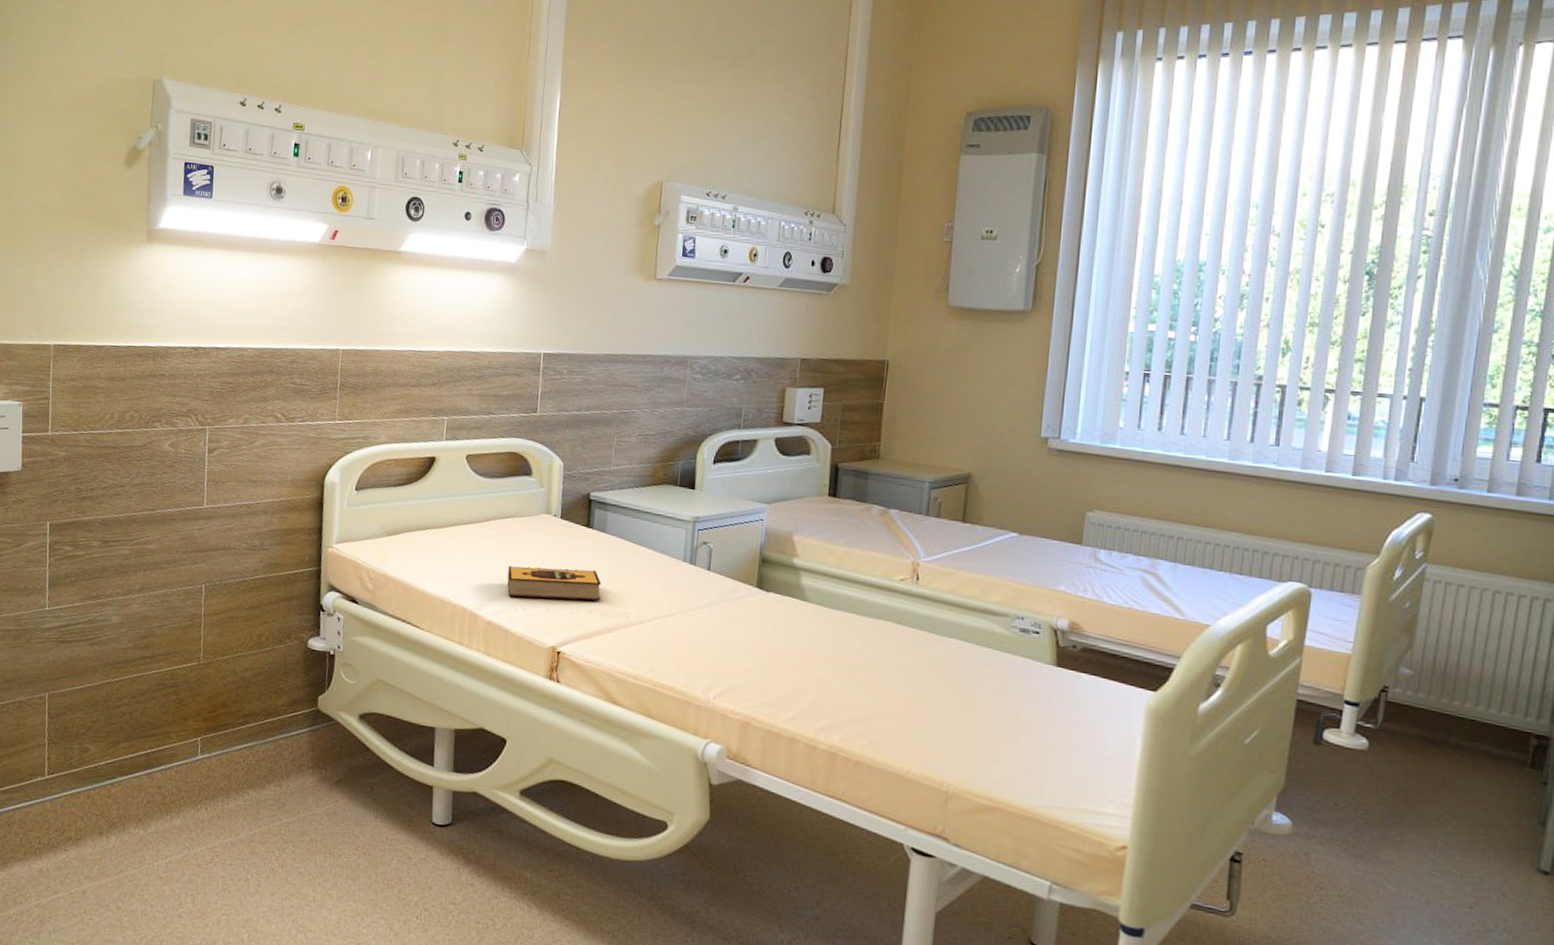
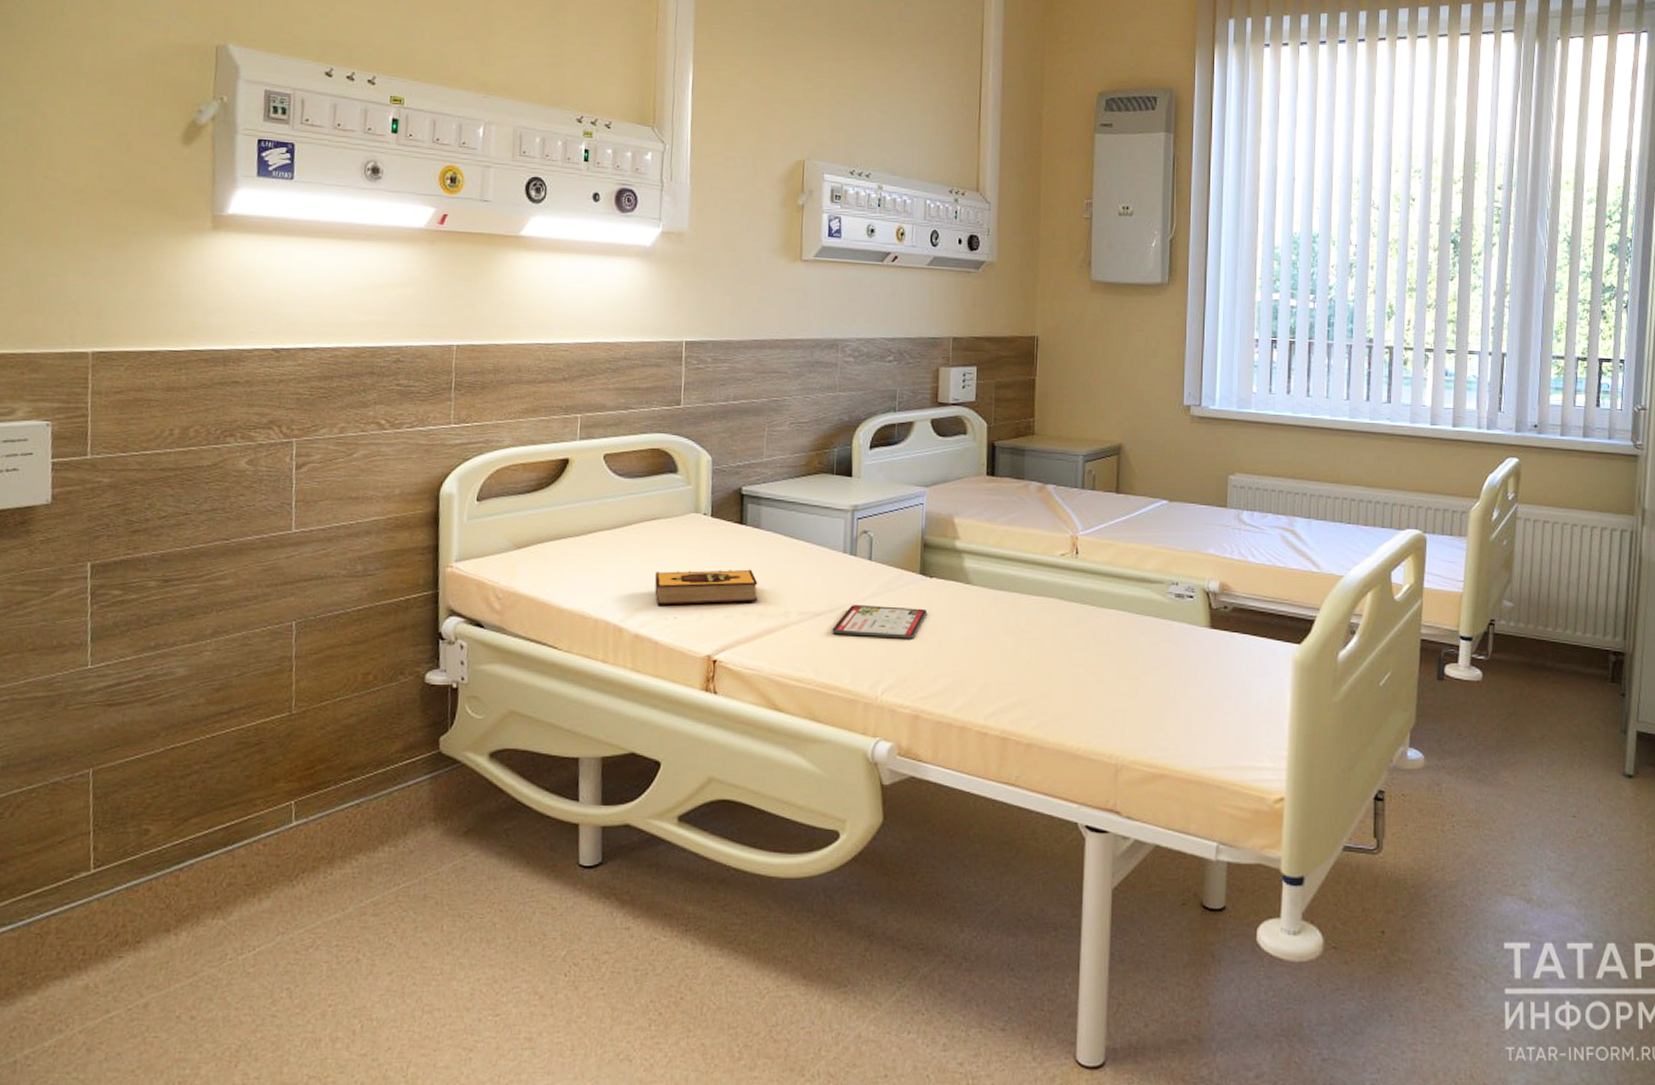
tablet: none [669,611,763,649] -> present [832,605,928,639]

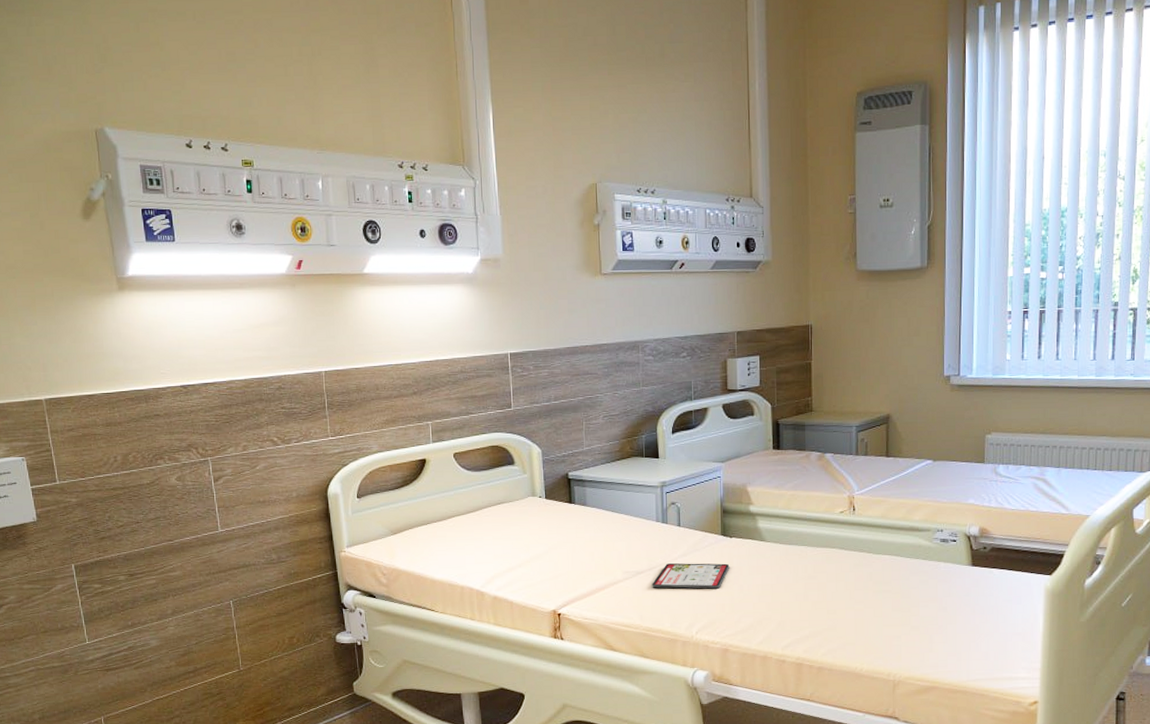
hardback book: present [655,569,758,605] -> none [505,539,589,573]

